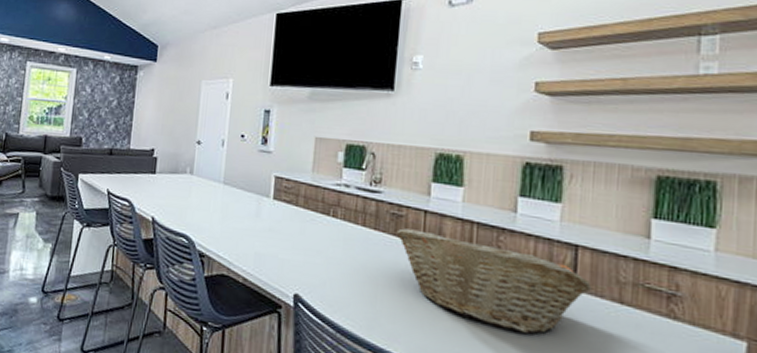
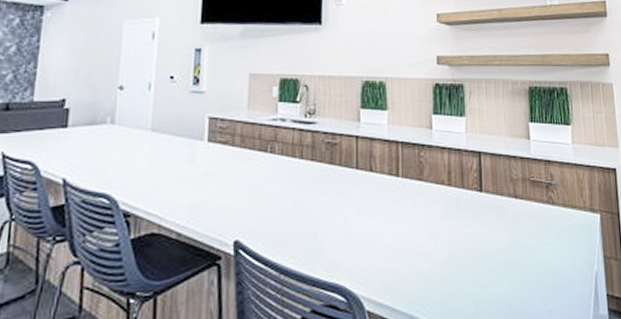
fruit basket: present [396,228,591,334] -> none [332,156,494,239]

